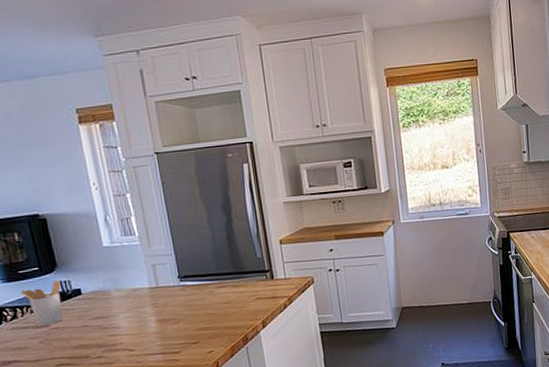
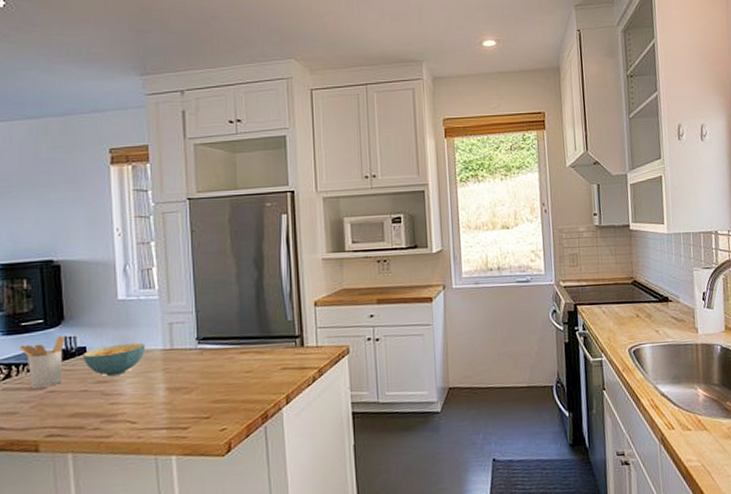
cereal bowl: none [78,282,134,313] -> present [83,342,145,377]

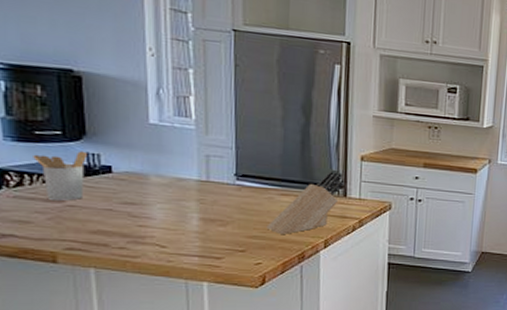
cereal bowl: present [83,342,145,377] -> none [108,168,178,200]
knife block: none [229,321,301,395] -> present [266,170,345,234]

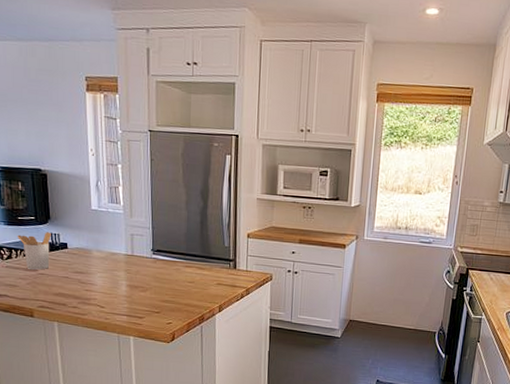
knife block: present [266,170,345,234] -> none [175,246,235,300]

